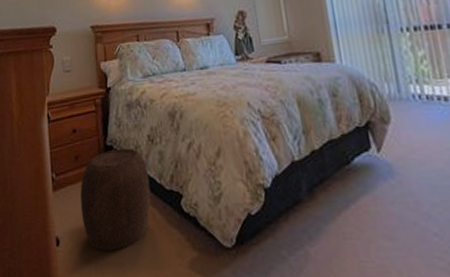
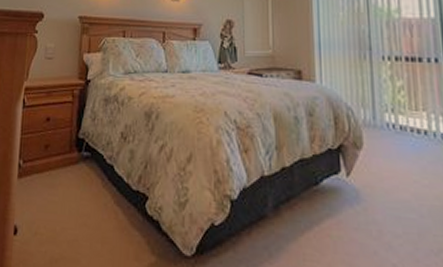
stool: present [80,148,151,250] -> none [43,142,117,246]

